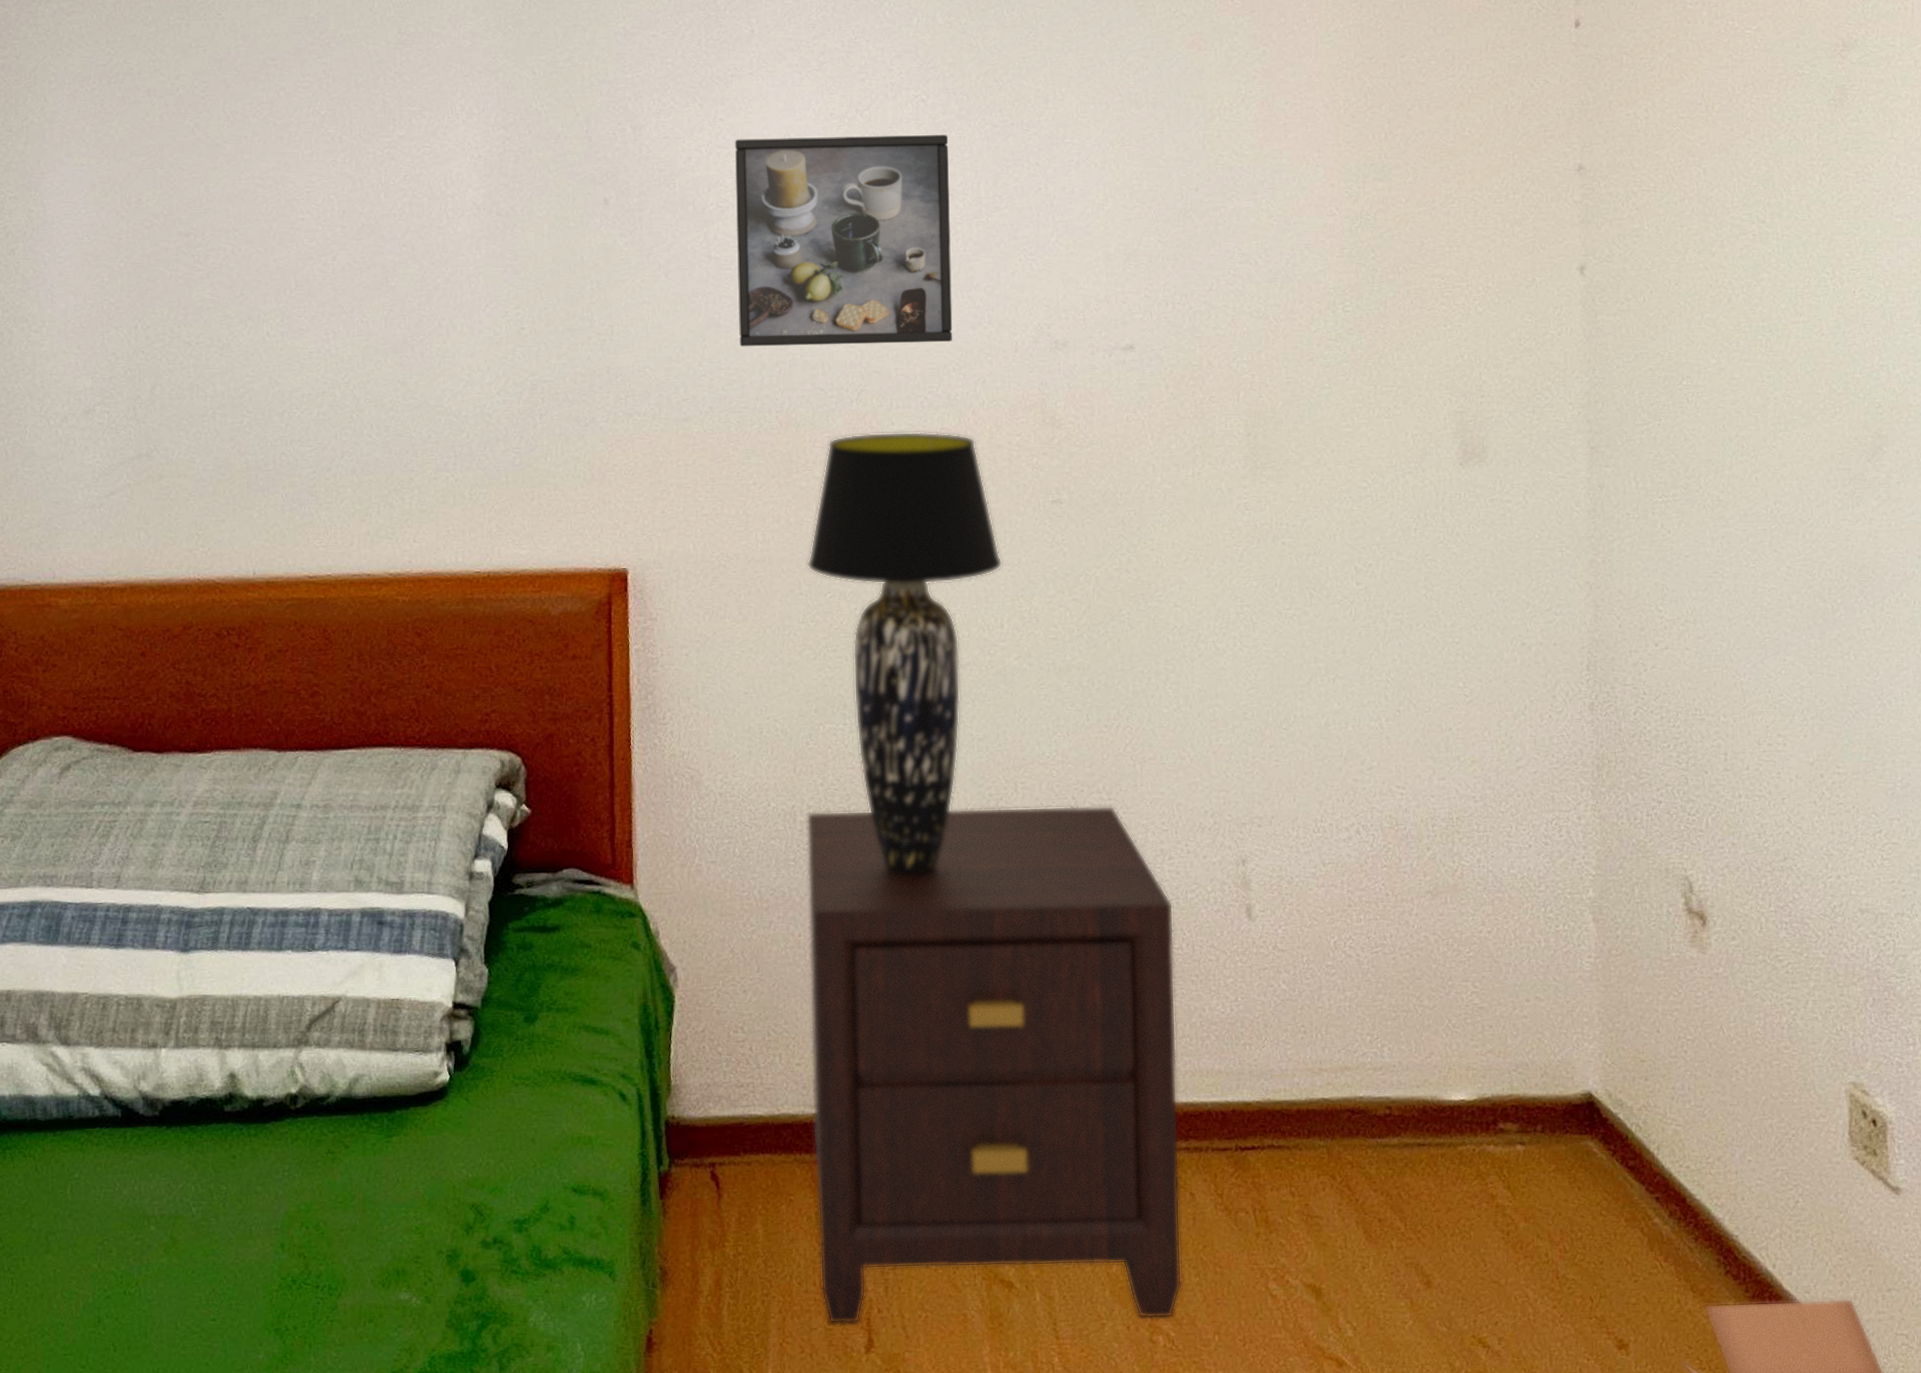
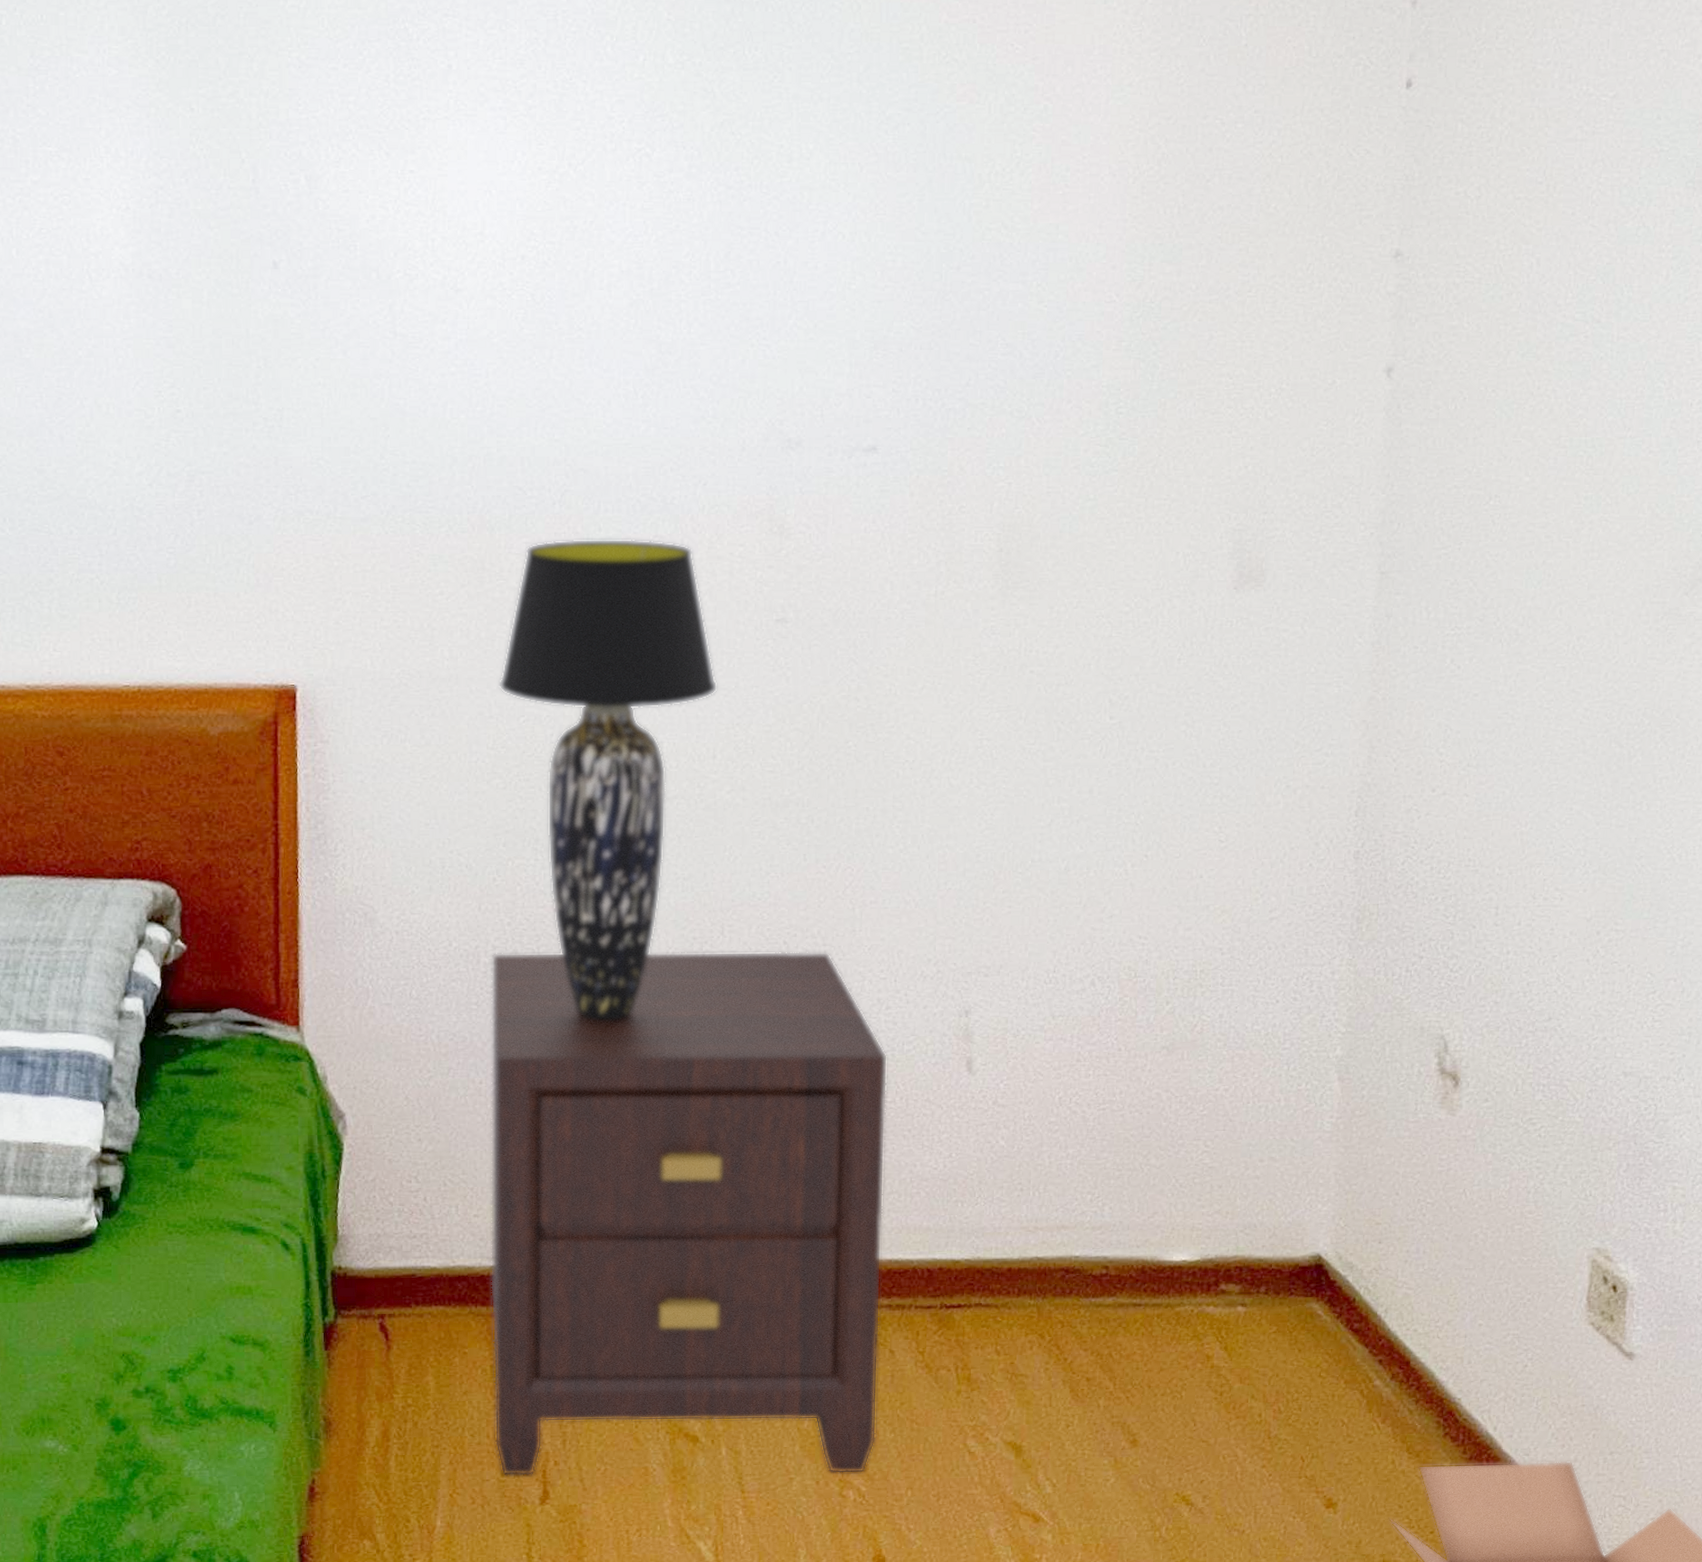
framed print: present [735,135,953,347] -> none [427,195,674,438]

